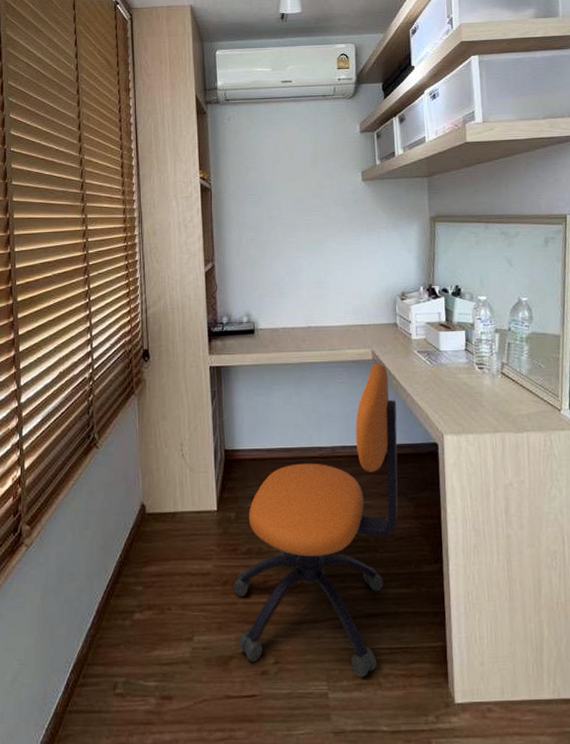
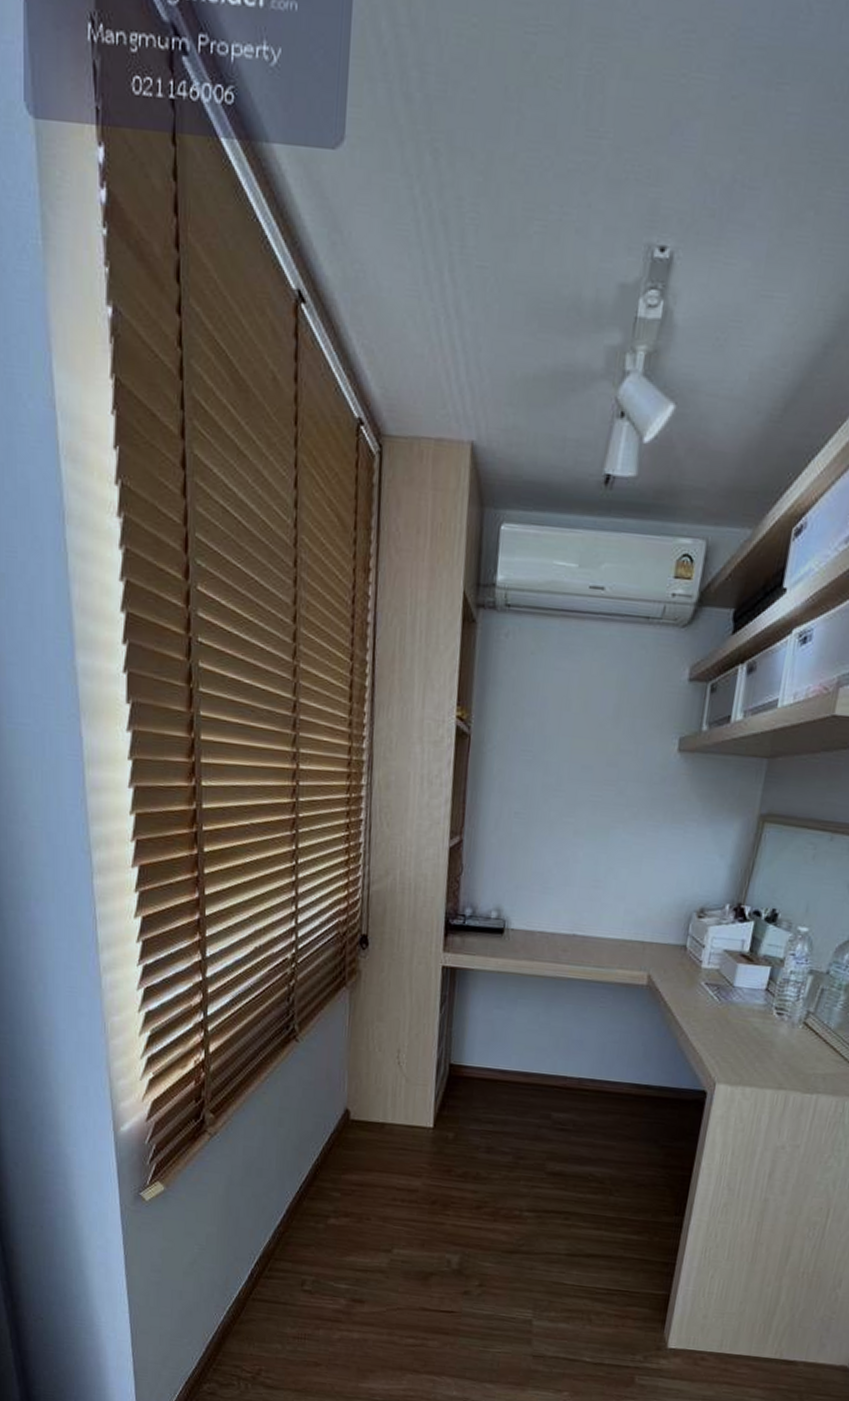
office chair: present [233,363,398,678] -> none [442,990,667,1312]

